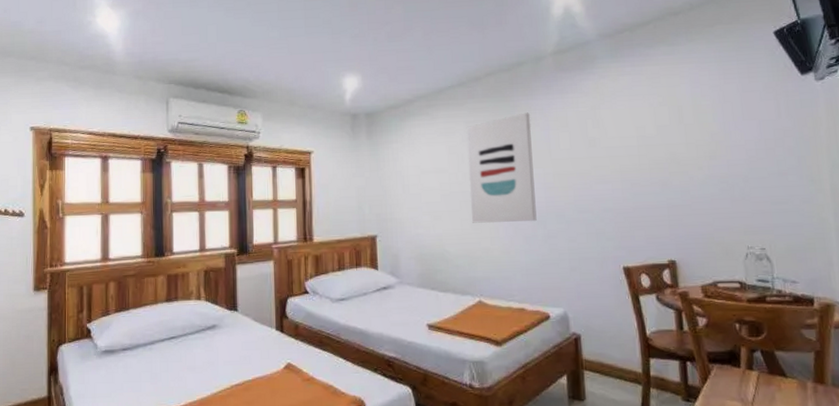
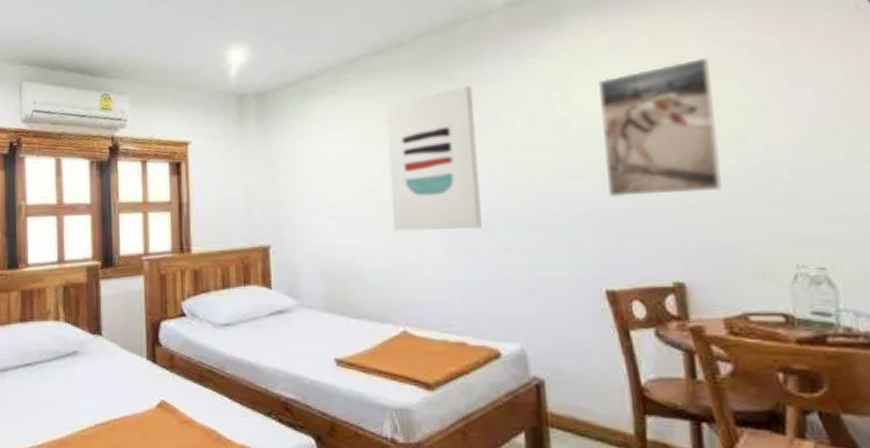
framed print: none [618,97,700,198] -> present [597,57,722,198]

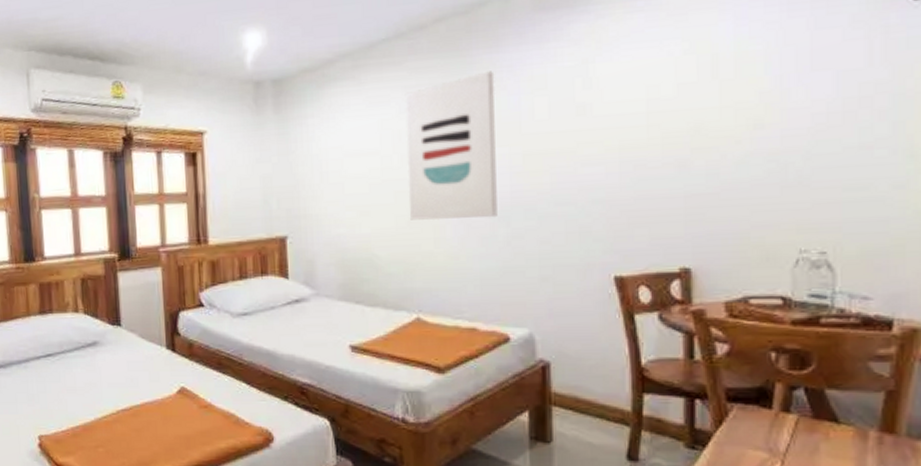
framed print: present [597,57,722,198] -> none [620,40,736,185]

